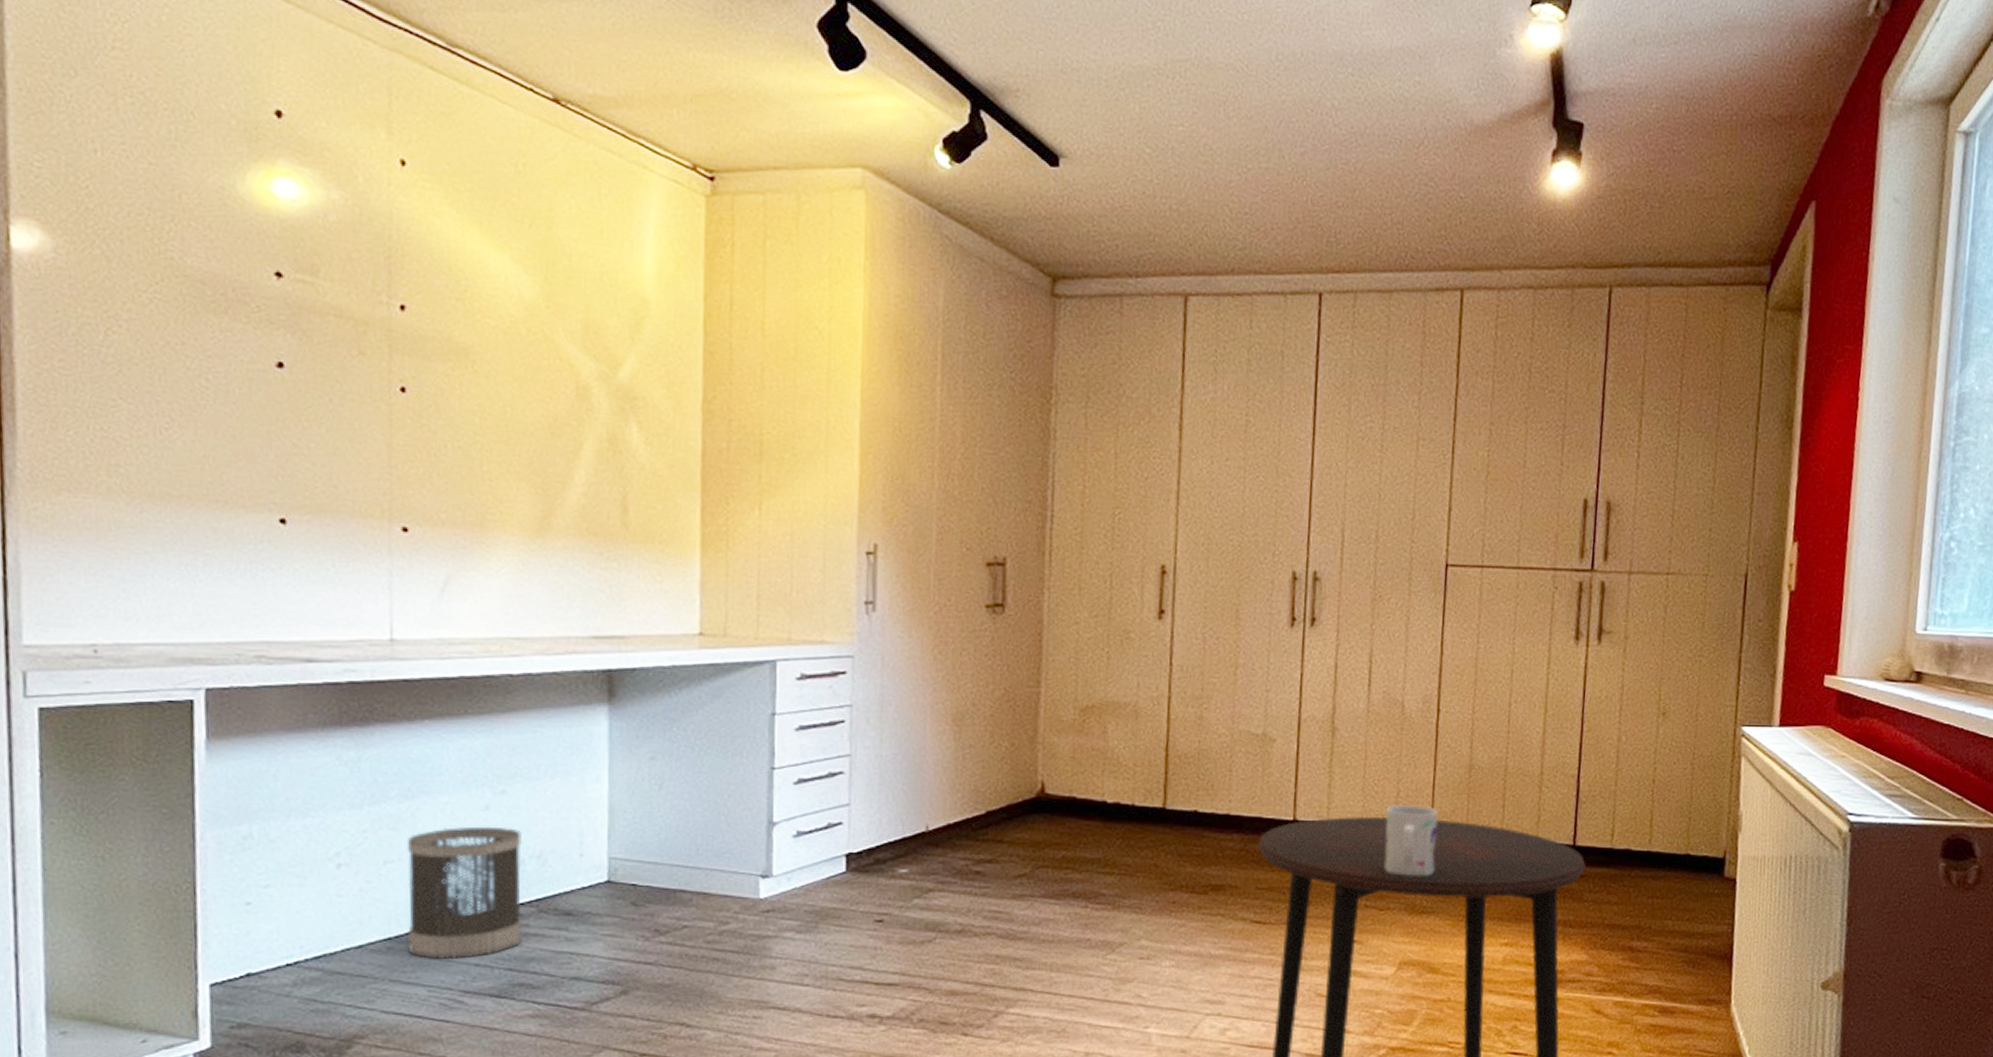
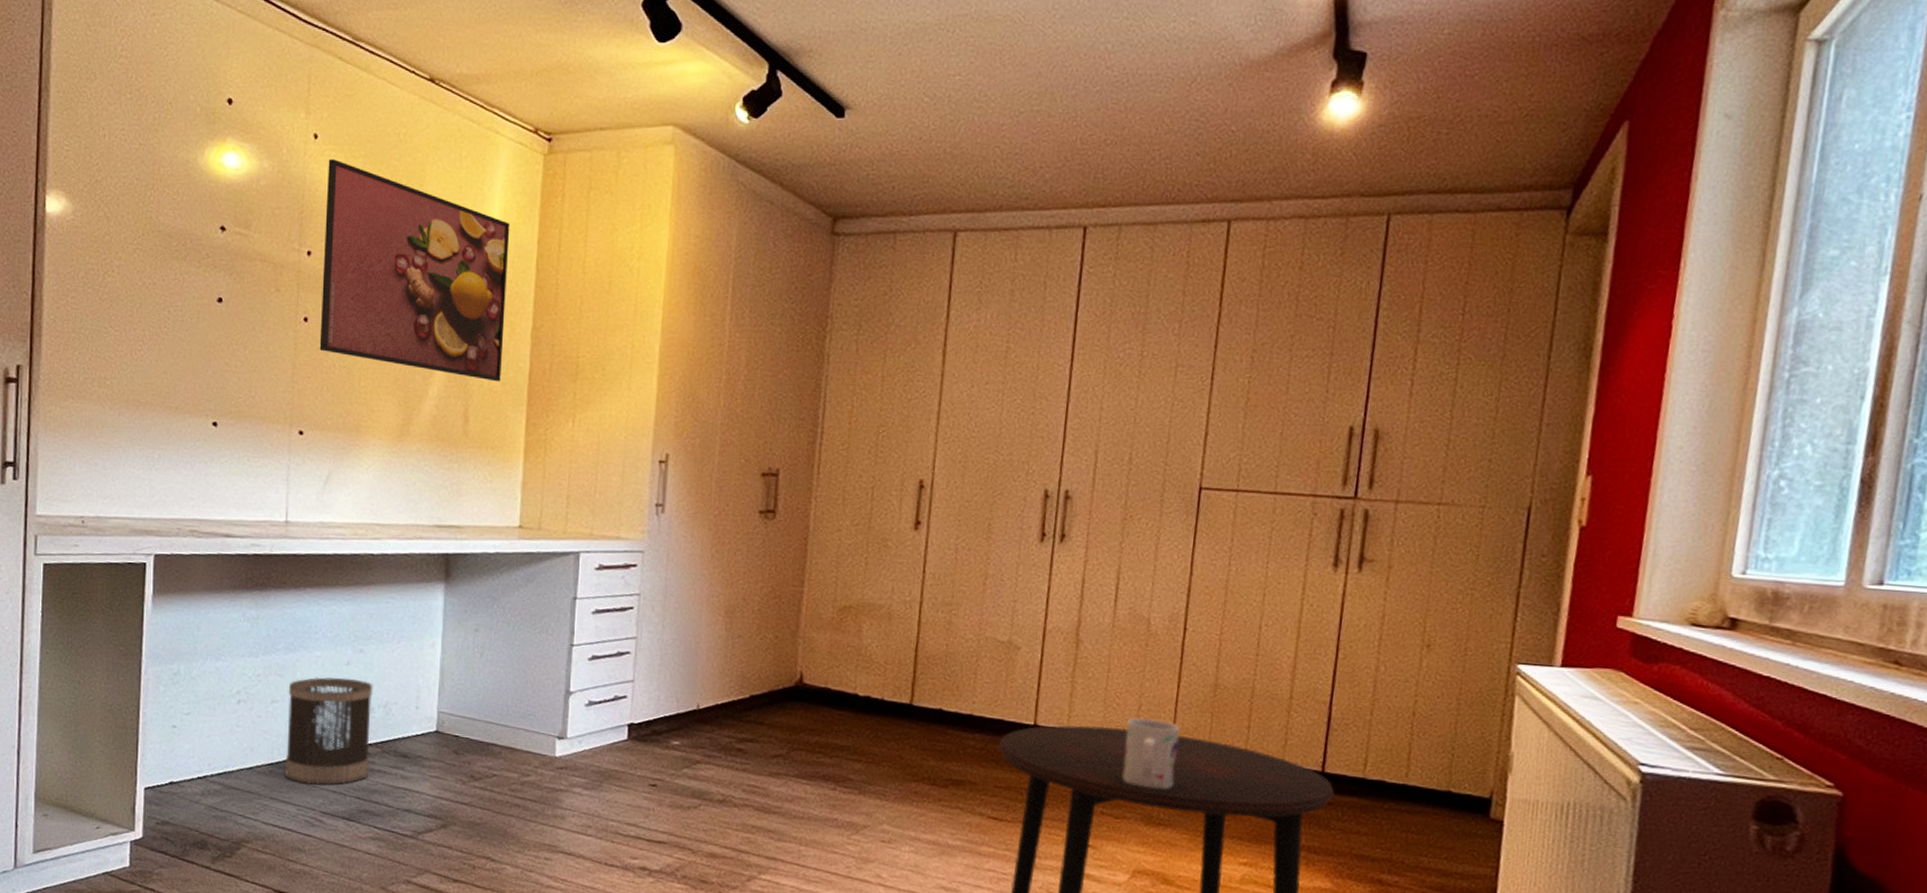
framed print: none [422,191,668,465] -> present [319,158,510,382]

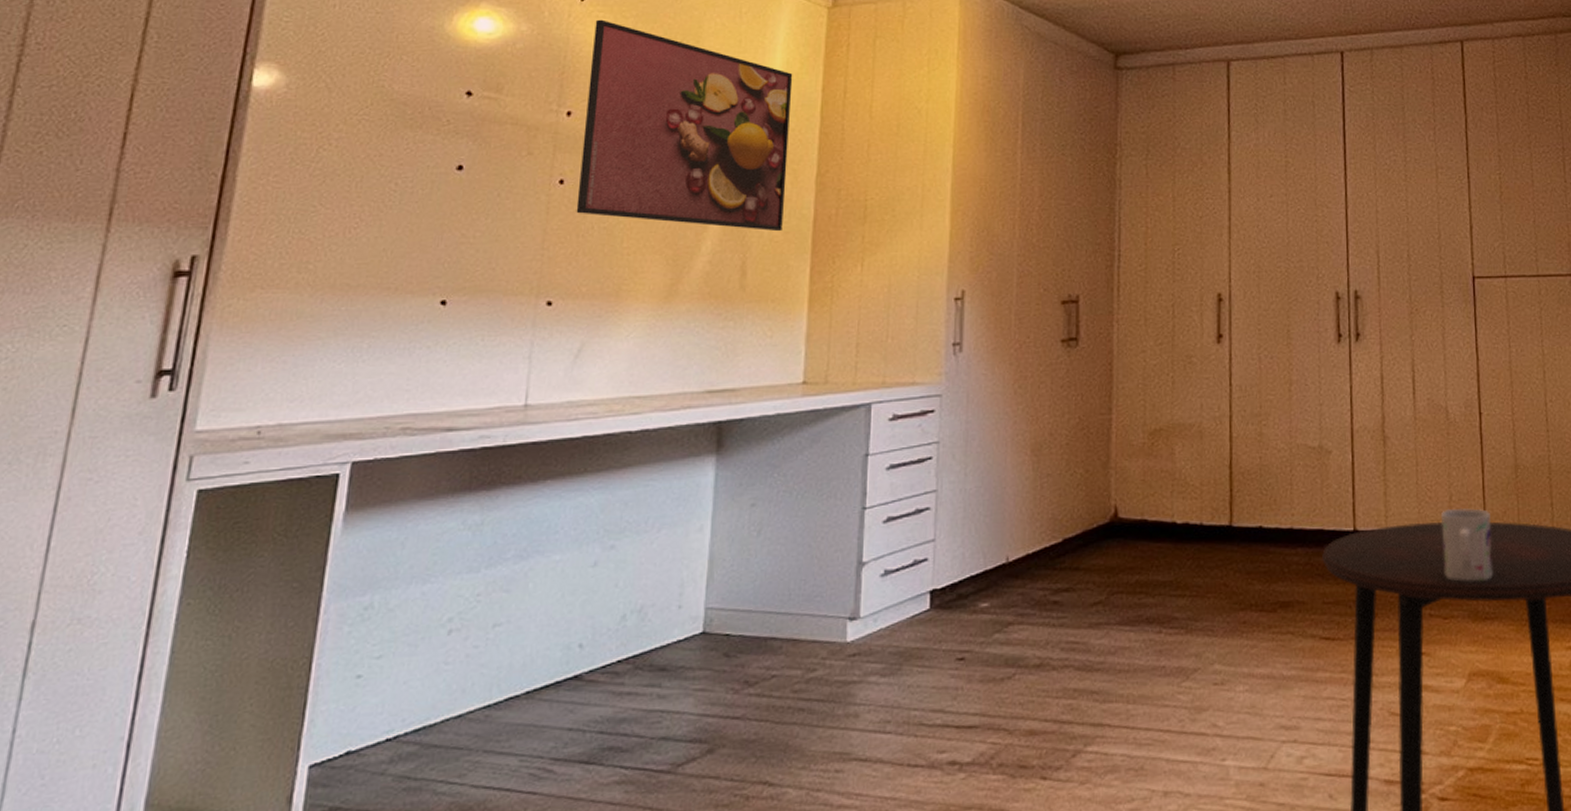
wastebasket: present [285,676,373,786] -> none [505,582,626,726]

